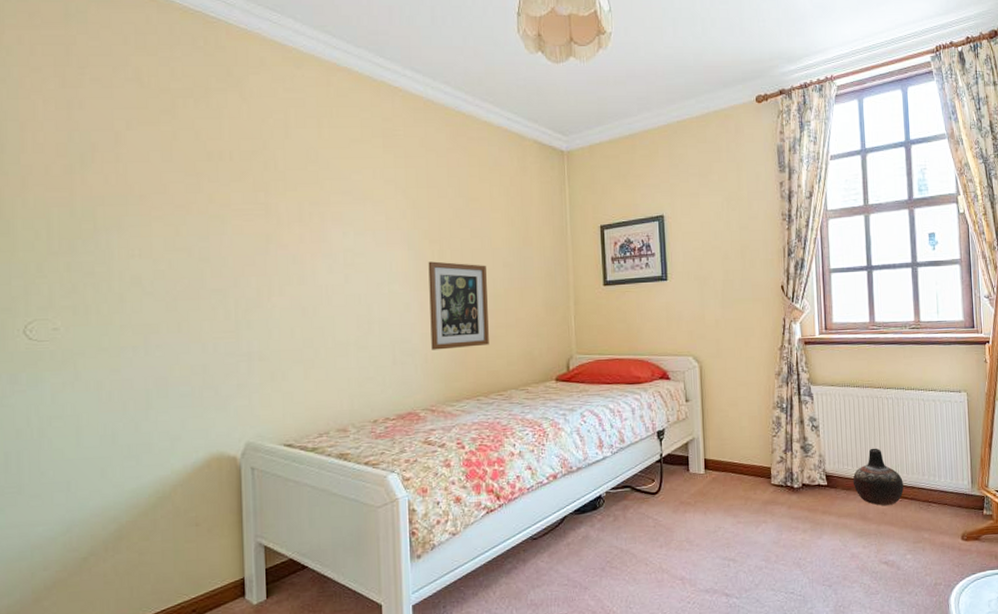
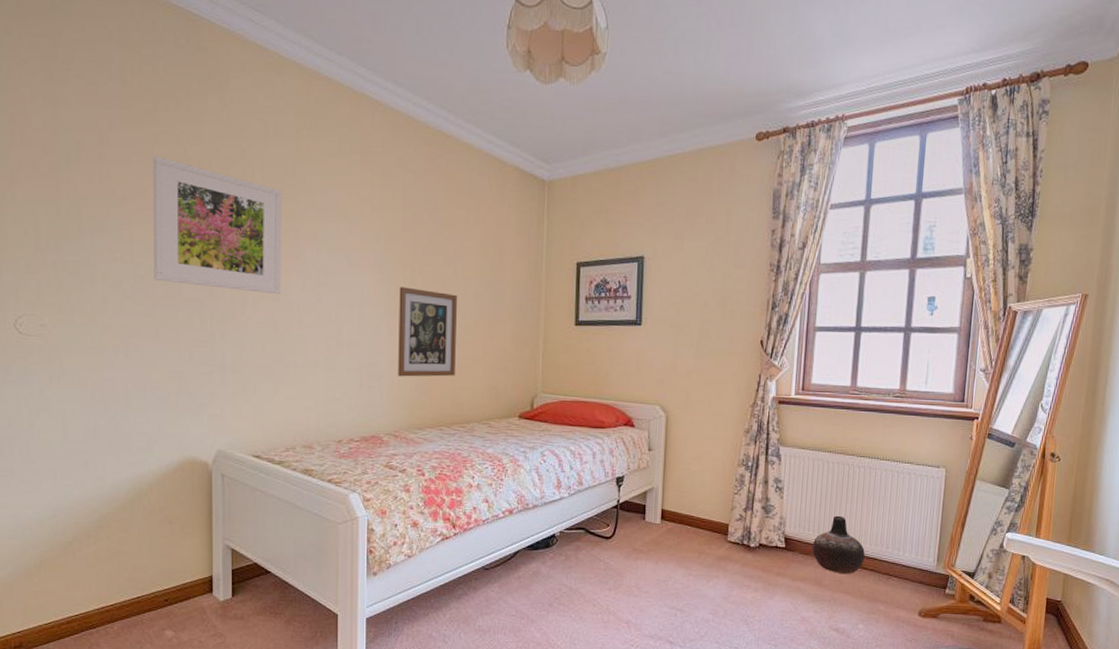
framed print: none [171,151,309,279] -> present [152,155,282,295]

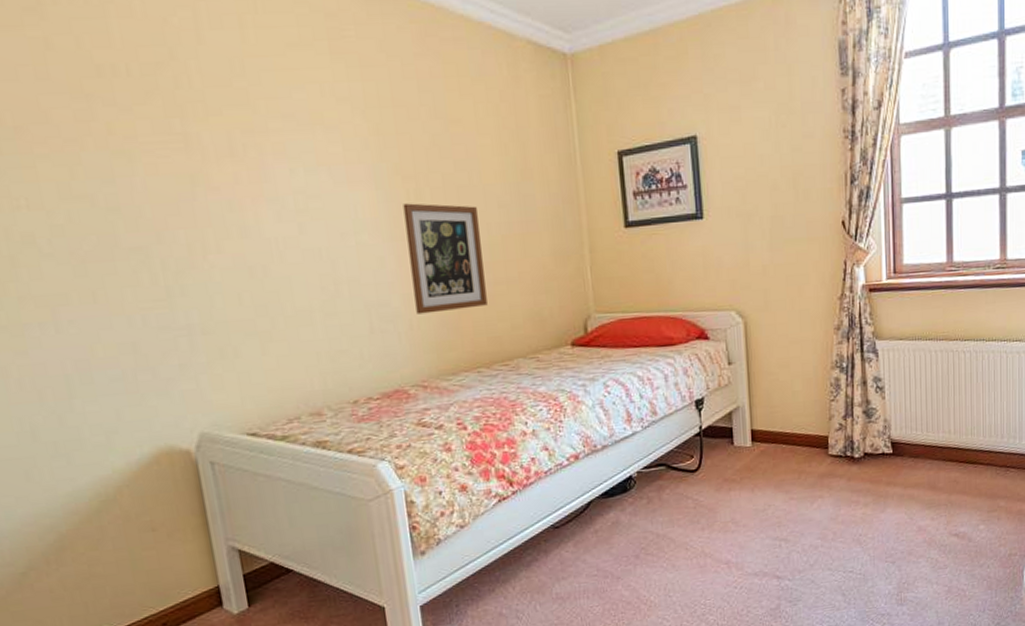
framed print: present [152,155,282,295] -> none [47,66,252,231]
vase: present [812,515,865,575] -> none [921,409,979,474]

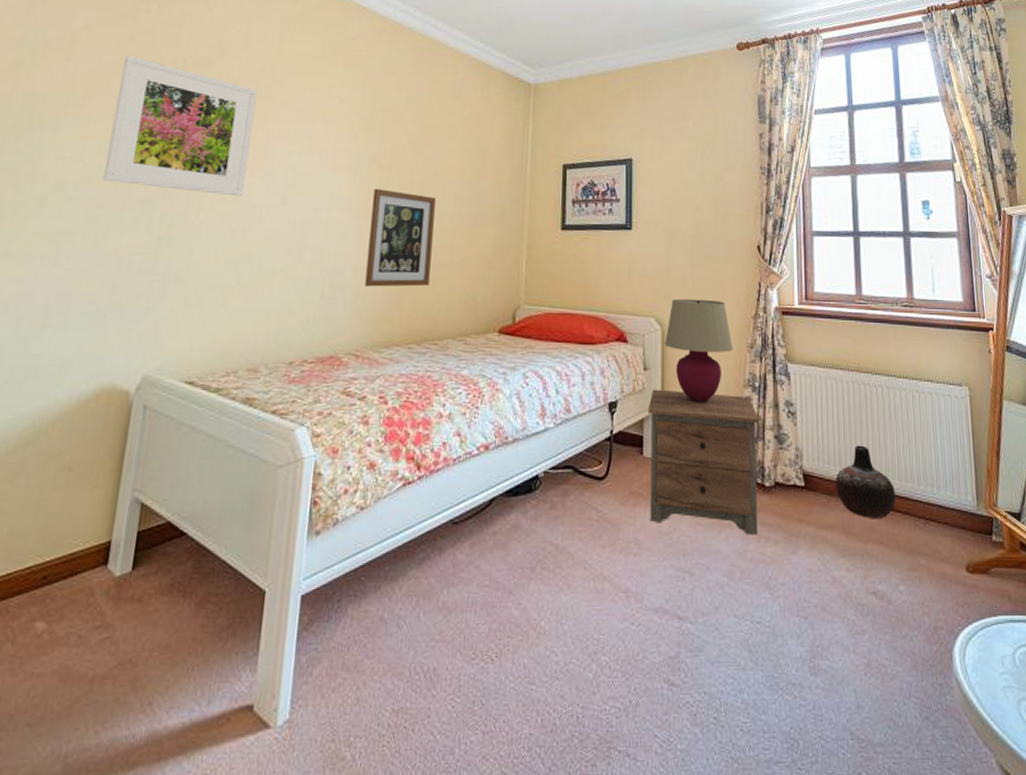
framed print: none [47,66,252,231] -> present [103,54,257,197]
nightstand: none [735,377,849,503] -> present [647,389,760,535]
table lamp: none [748,285,820,389] -> present [665,298,733,402]
vase: none [921,409,979,474] -> present [835,445,896,520]

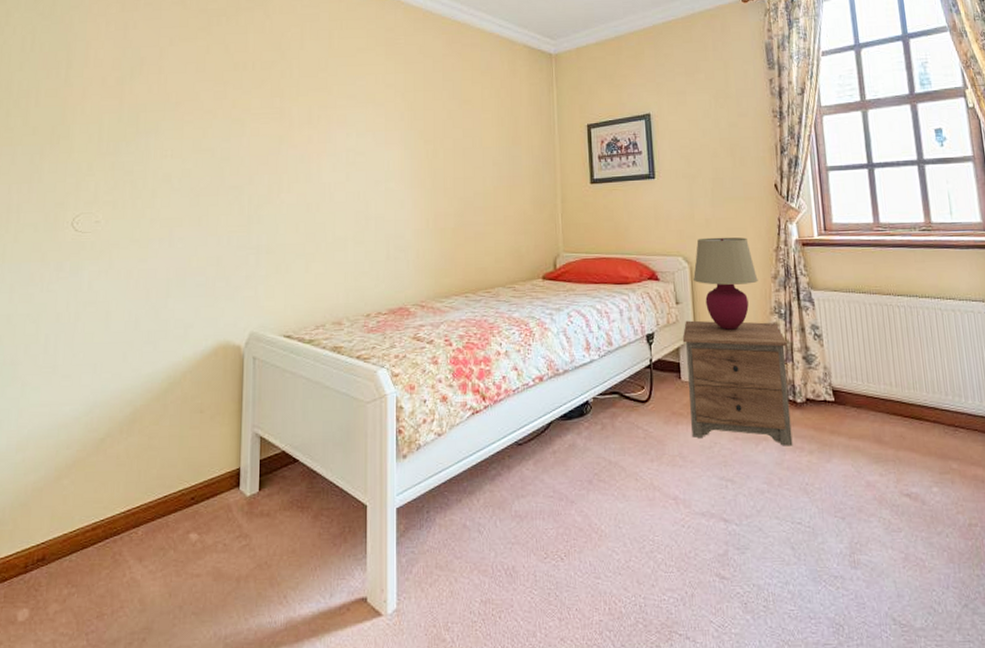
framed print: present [103,54,257,197] -> none [199,63,316,177]
wall art: present [365,188,436,287] -> none [423,160,478,246]
vase: present [835,445,896,520] -> none [863,361,924,429]

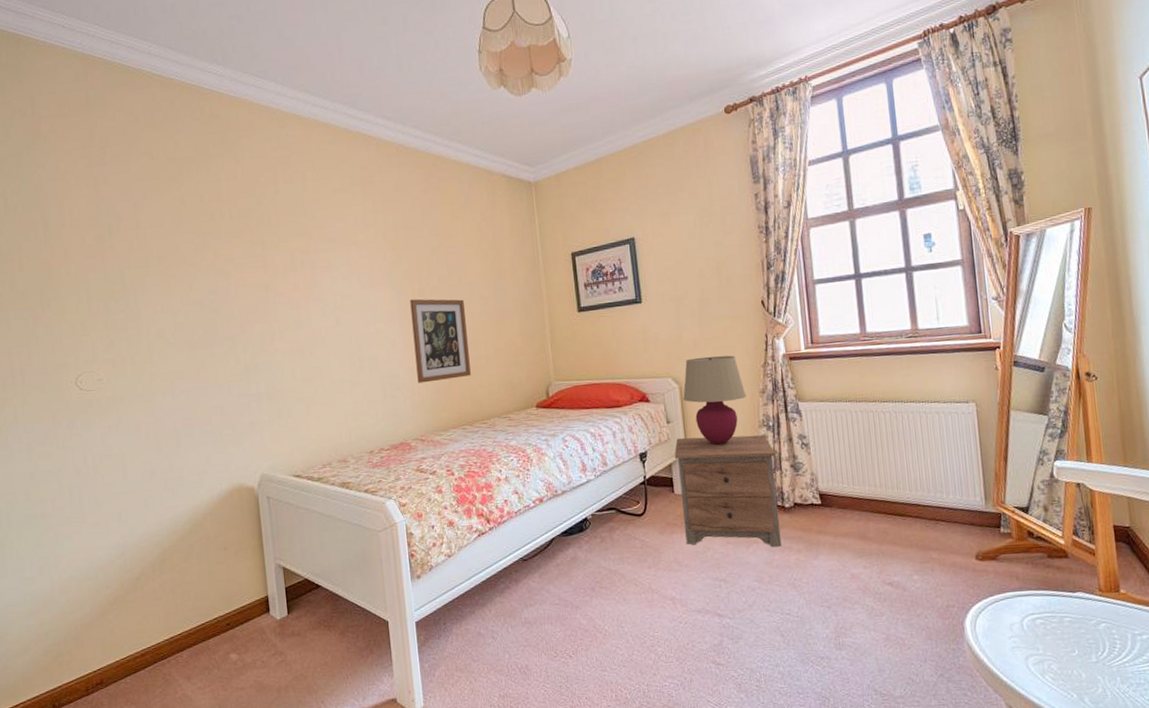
wall art: none [423,160,478,246] -> present [410,298,471,383]

